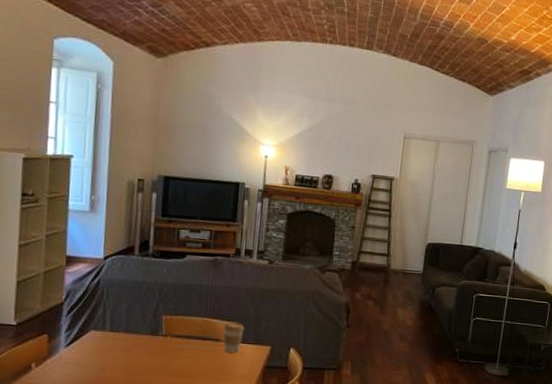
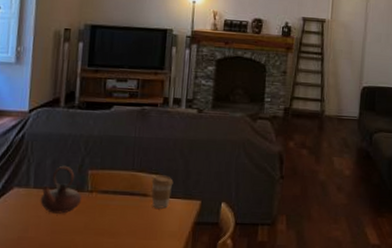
teapot: none [116,310,157,356] -> present [40,165,82,214]

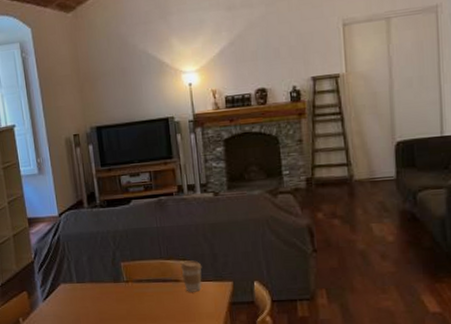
teapot: present [40,165,82,214] -> none [84,260,121,304]

